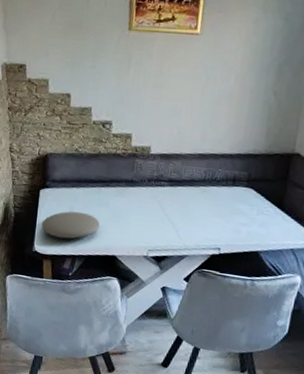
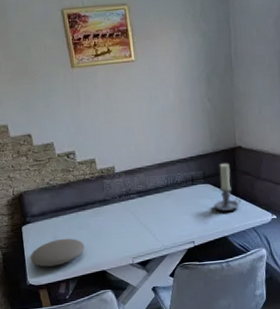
candle holder: none [251,168,285,225] -> present [214,163,241,212]

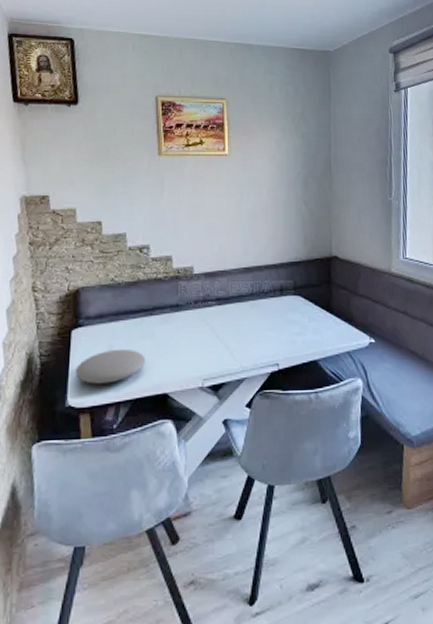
candle holder: present [214,163,241,212] -> none [304,273,335,331]

